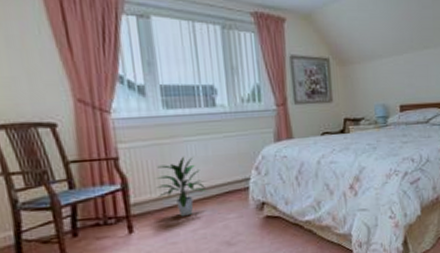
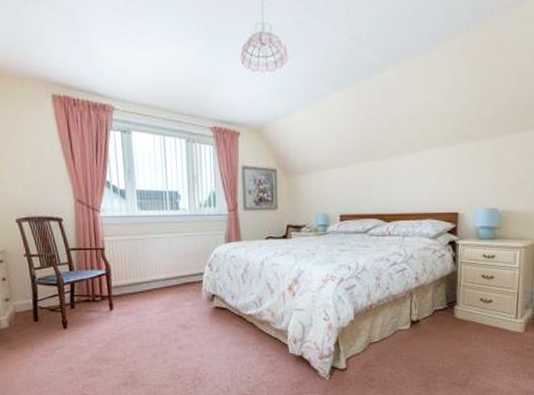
indoor plant: present [155,156,206,217] -> none [130,251,168,301]

